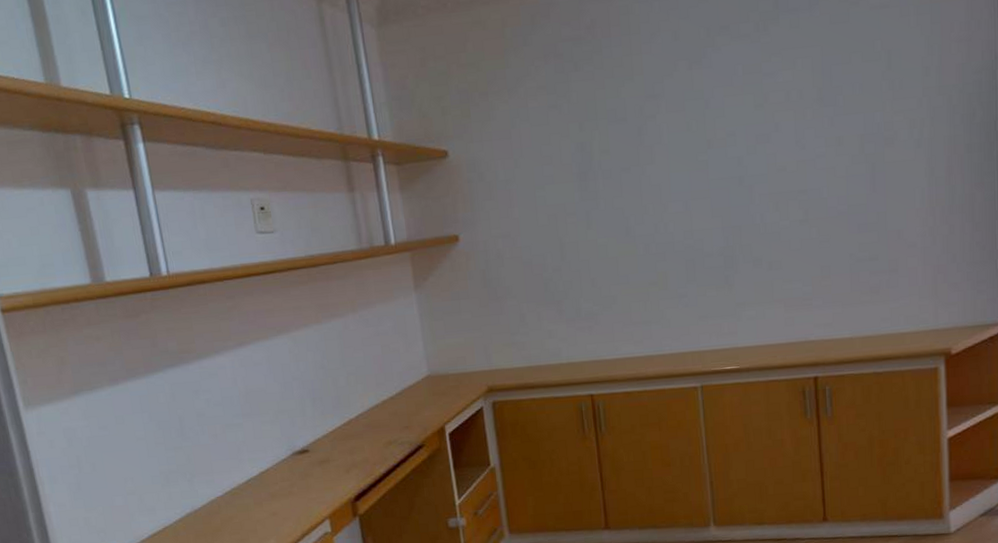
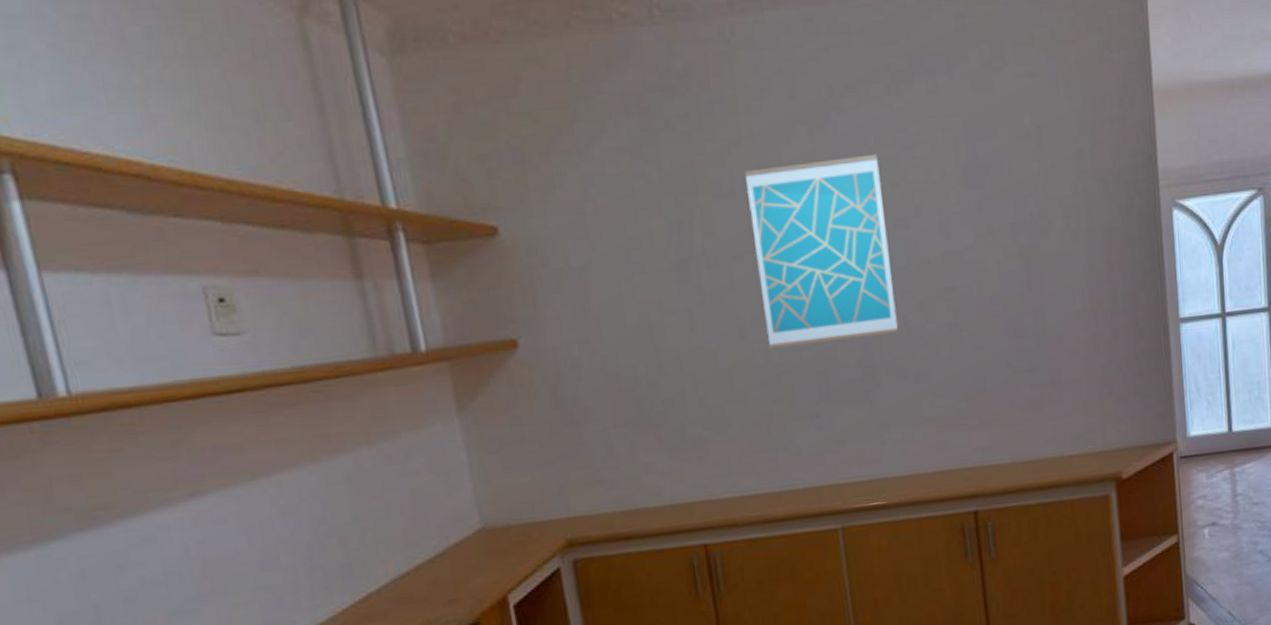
wall art: none [634,81,756,241] -> present [744,154,898,348]

